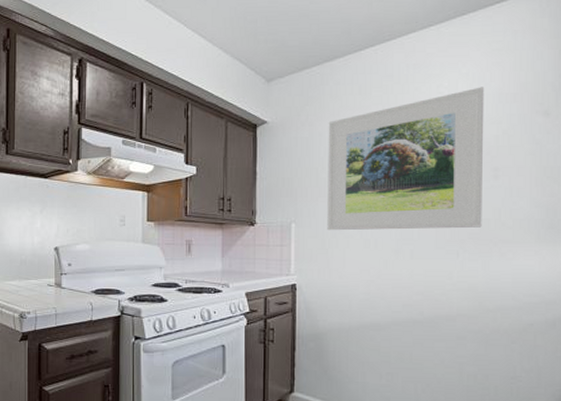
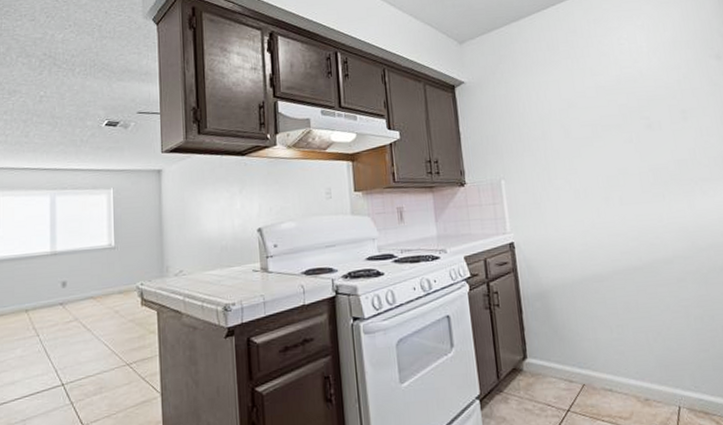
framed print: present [327,87,485,231] -> none [523,36,681,185]

